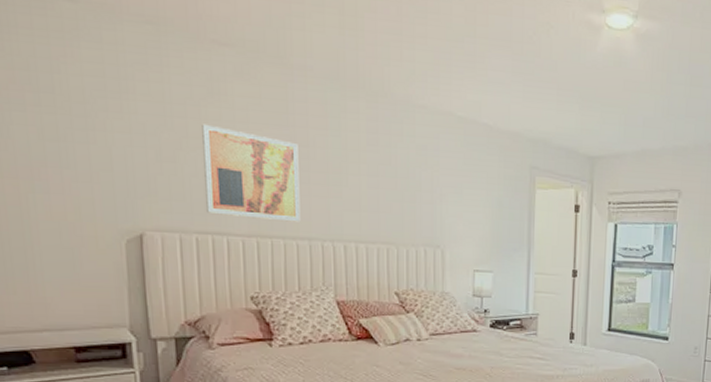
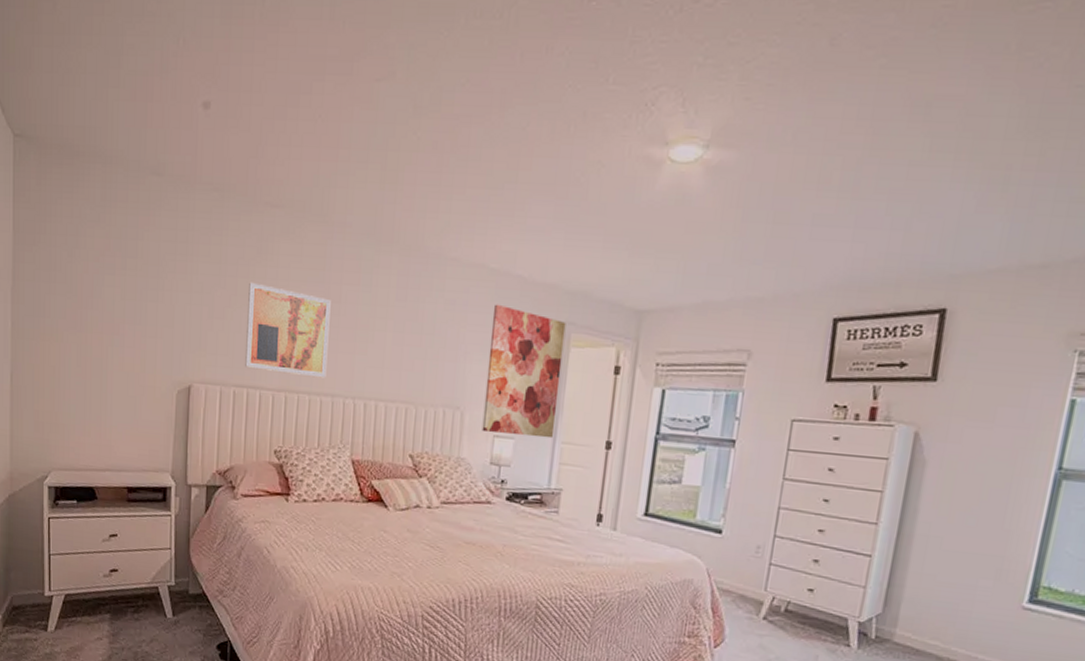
wall art: none [462,149,531,270] -> present [482,304,566,439]

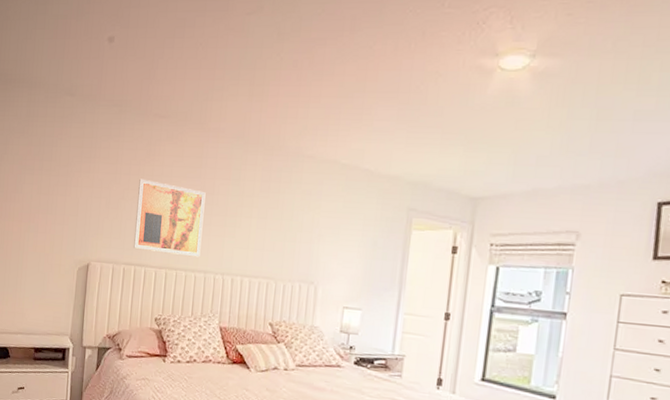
wall art: present [482,304,566,439] -> none [333,193,408,310]

